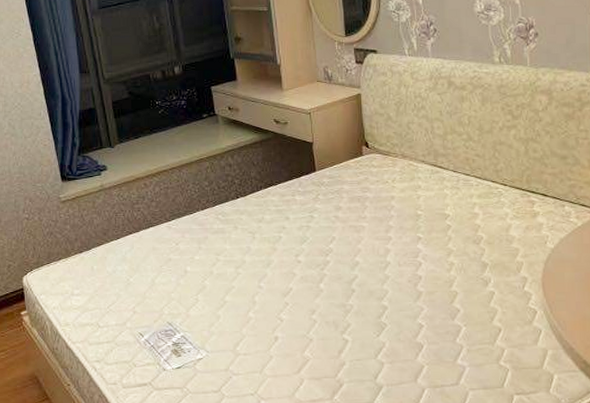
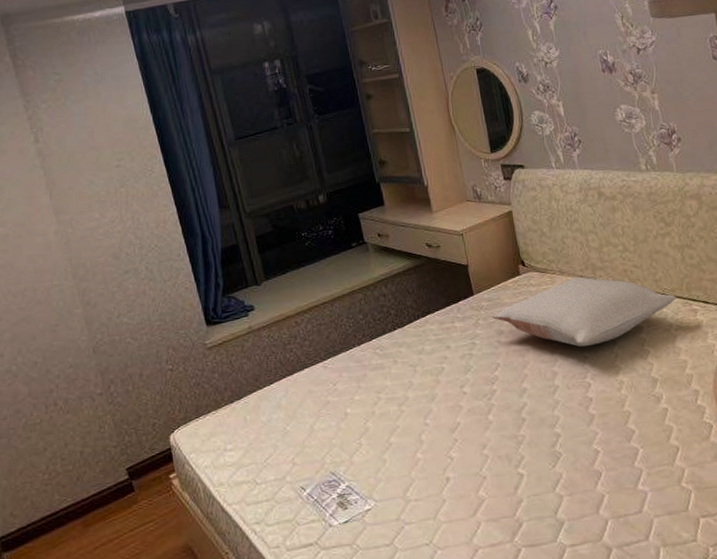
pillow: none [332,162,515,228] -> present [492,277,676,347]

